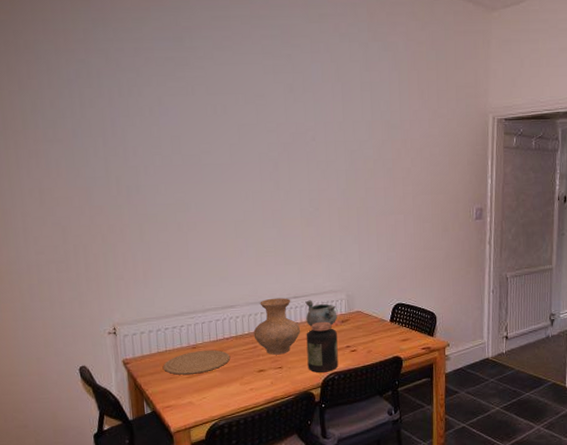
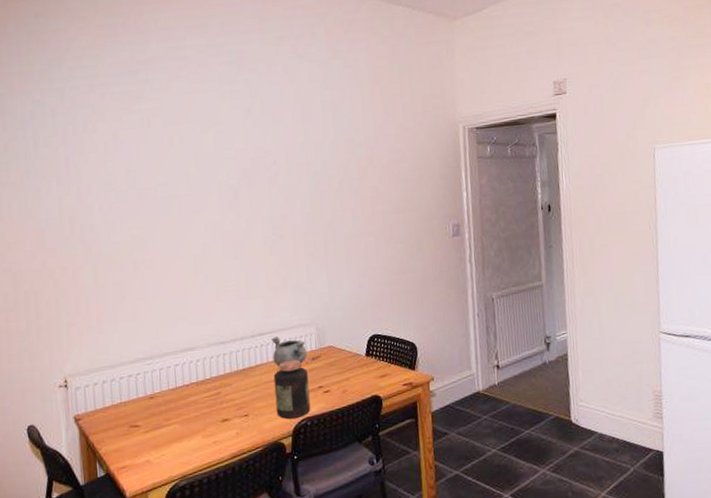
plate: present [163,349,231,375] -> none [118,399,191,430]
vase: present [253,298,301,355] -> none [216,336,268,402]

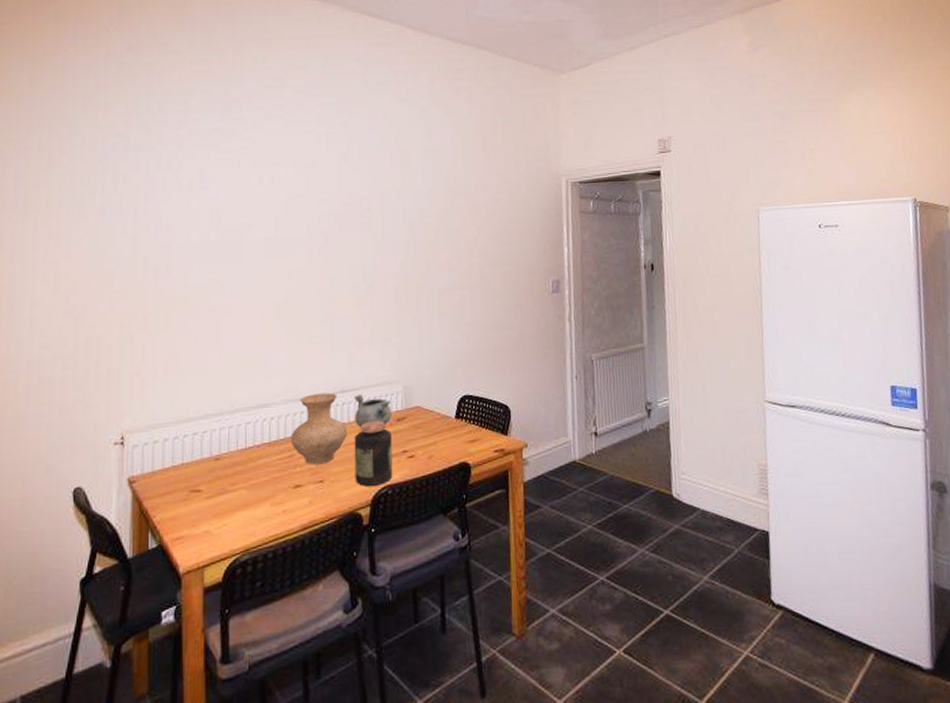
vase: none [216,336,268,402] -> present [290,392,348,465]

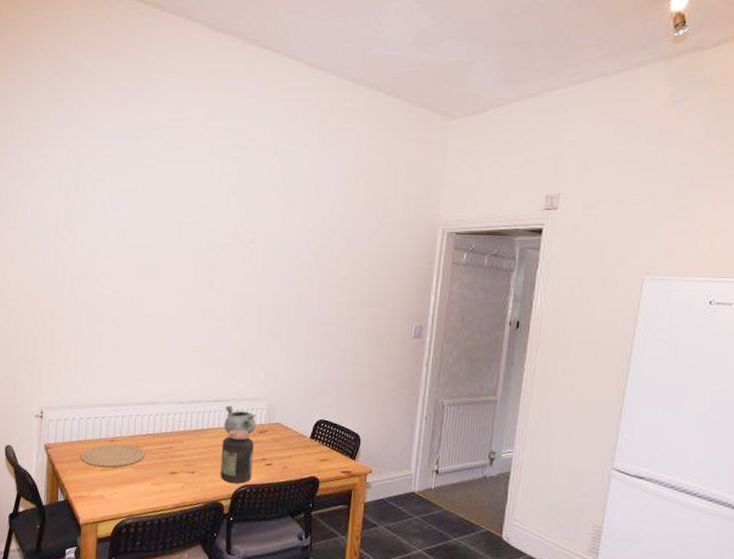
plate: none [177,460,261,495] -> present [81,444,145,468]
vase: present [290,392,348,465] -> none [170,399,218,459]

